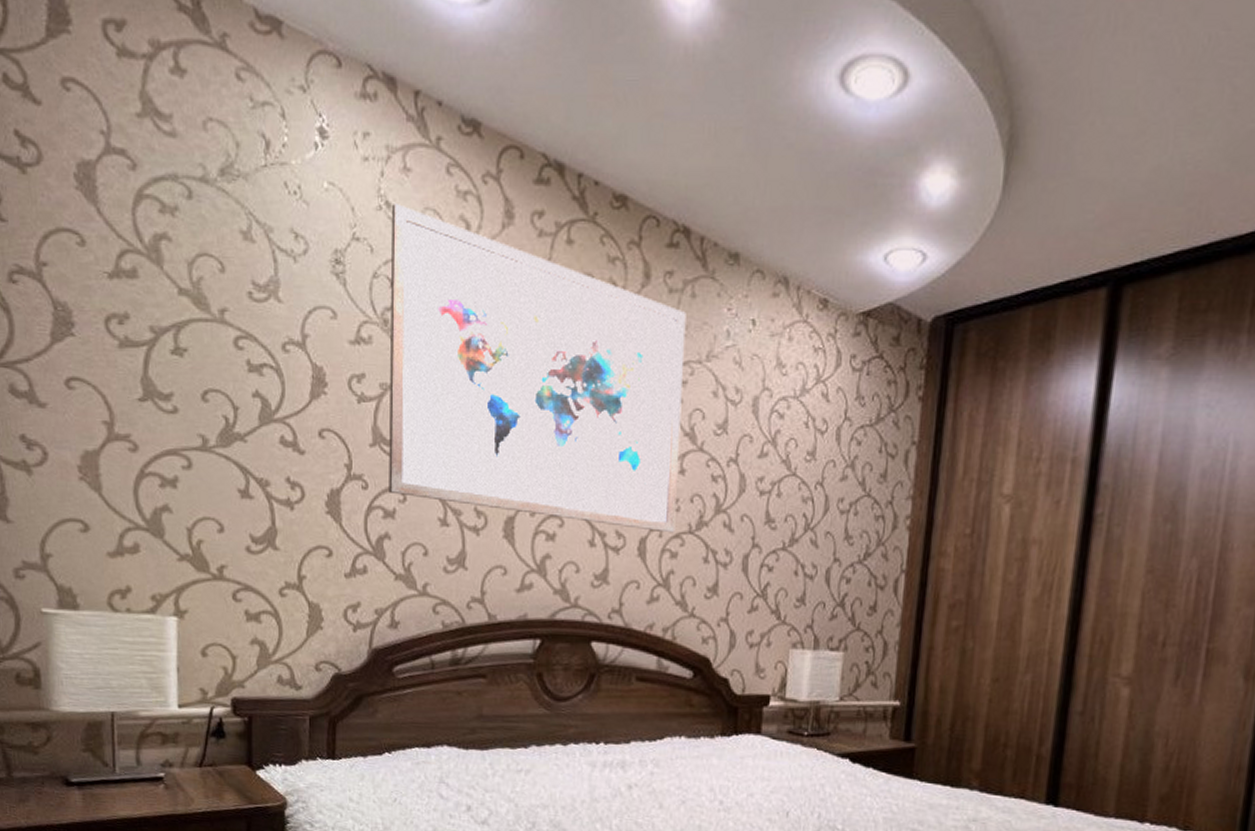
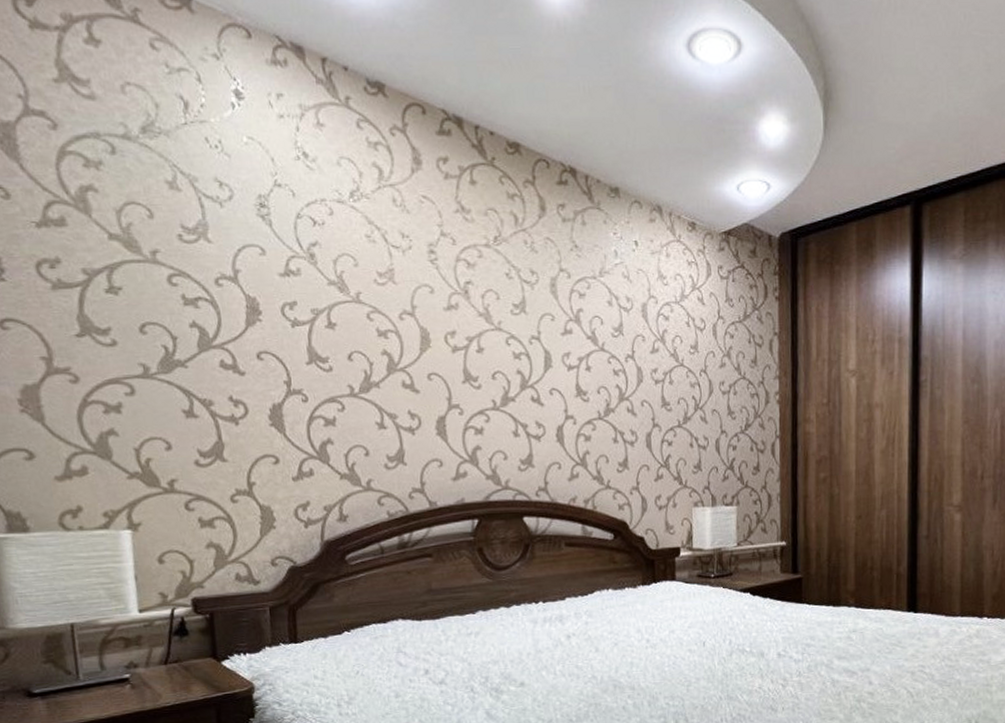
wall art: present [388,202,686,534] -> none [308,153,587,421]

